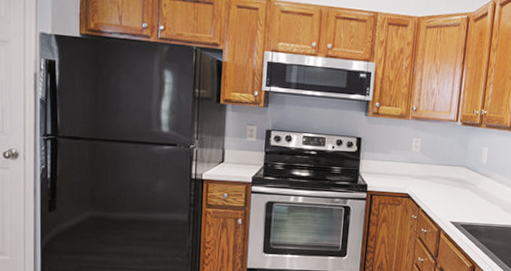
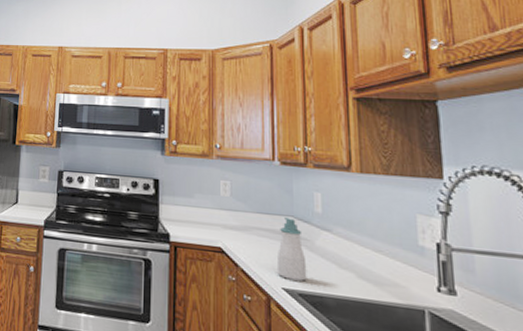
soap bottle: none [448,168,470,215] -> present [276,218,307,281]

